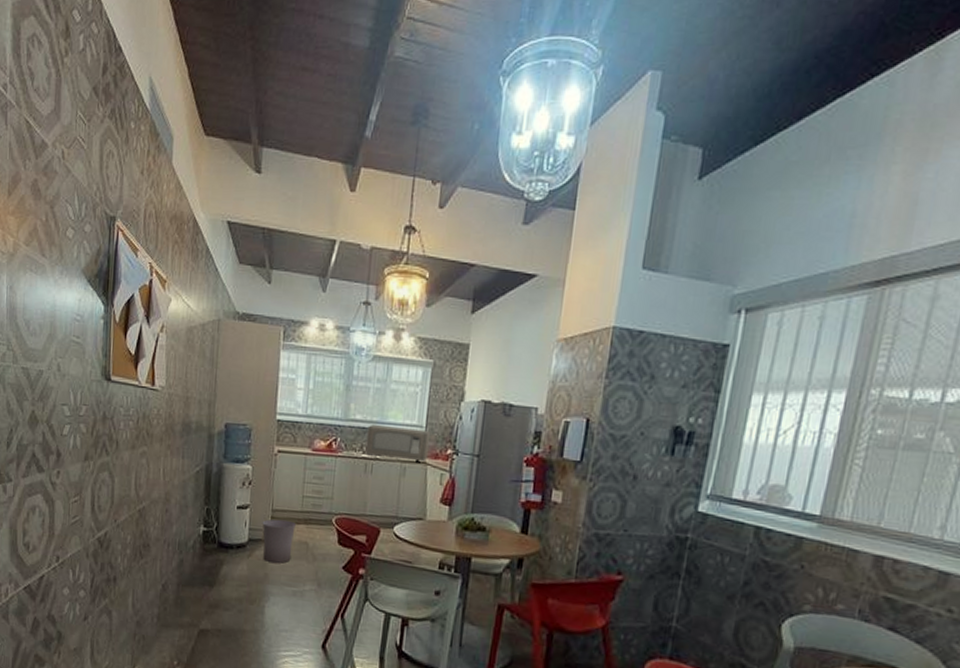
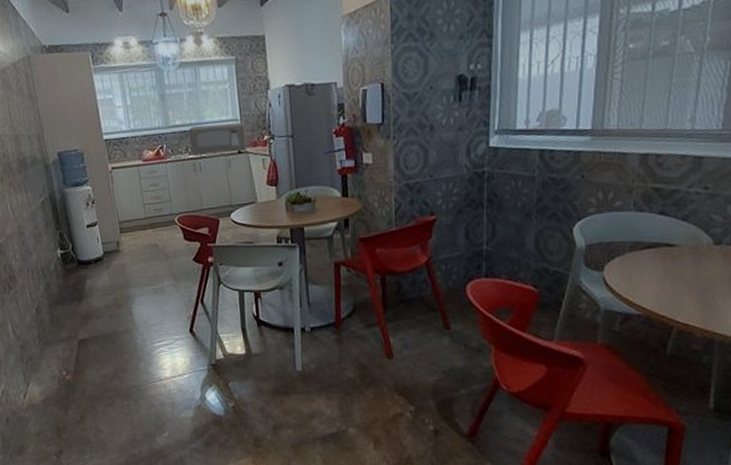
waste bin: present [262,519,296,564] -> none [112,228,146,269]

